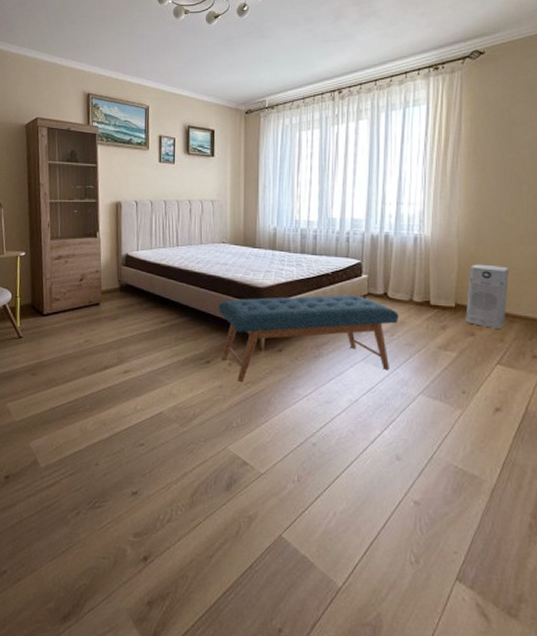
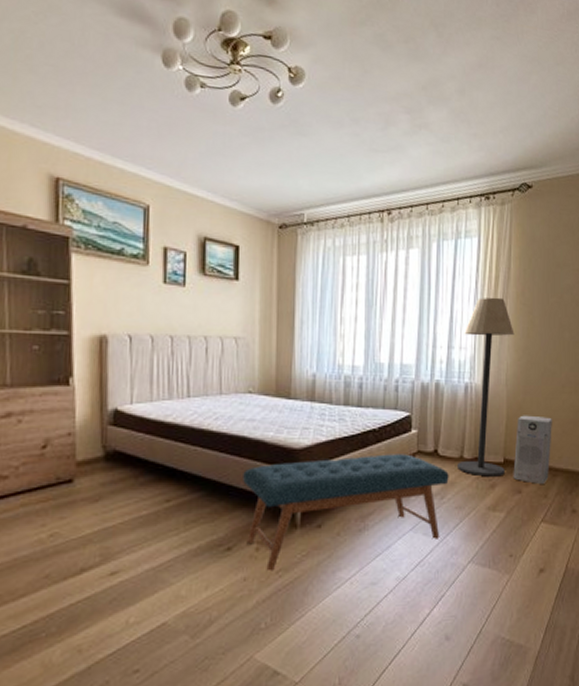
floor lamp: none [407,157,466,320] -> present [457,297,515,477]

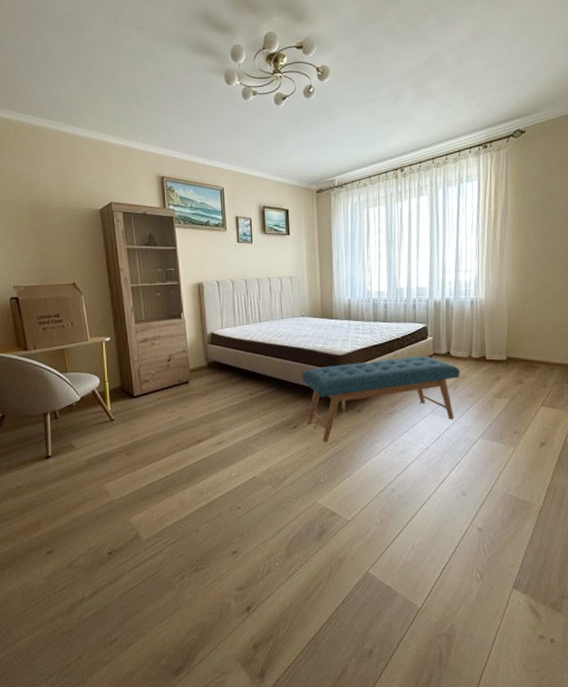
floor lamp: present [457,297,515,477] -> none [467,227,513,372]
air purifier: present [513,415,552,484] -> none [515,321,549,376]

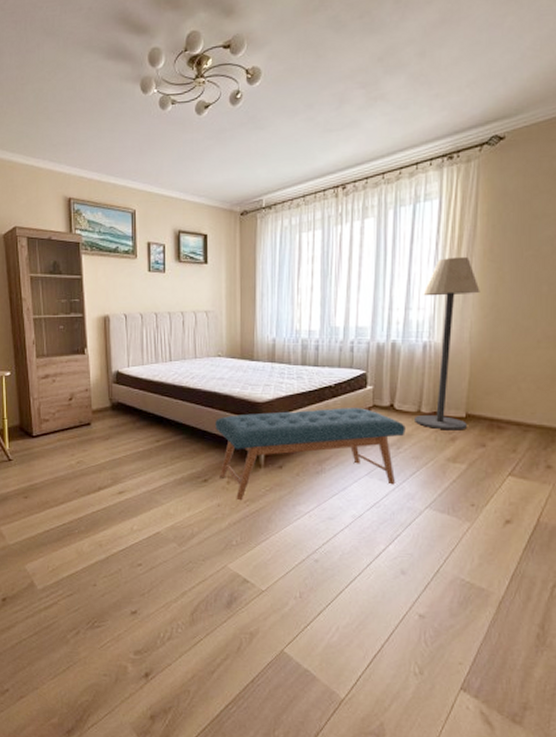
floor lamp: none [467,227,513,372] -> present [415,256,480,431]

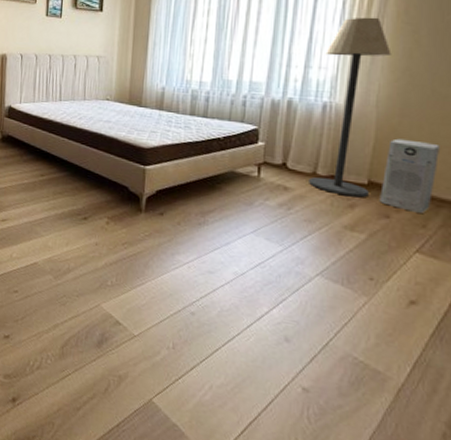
bench: present [215,408,406,501] -> none [99,158,298,247]
air purifier: none [476,371,524,439] -> present [379,138,440,213]

